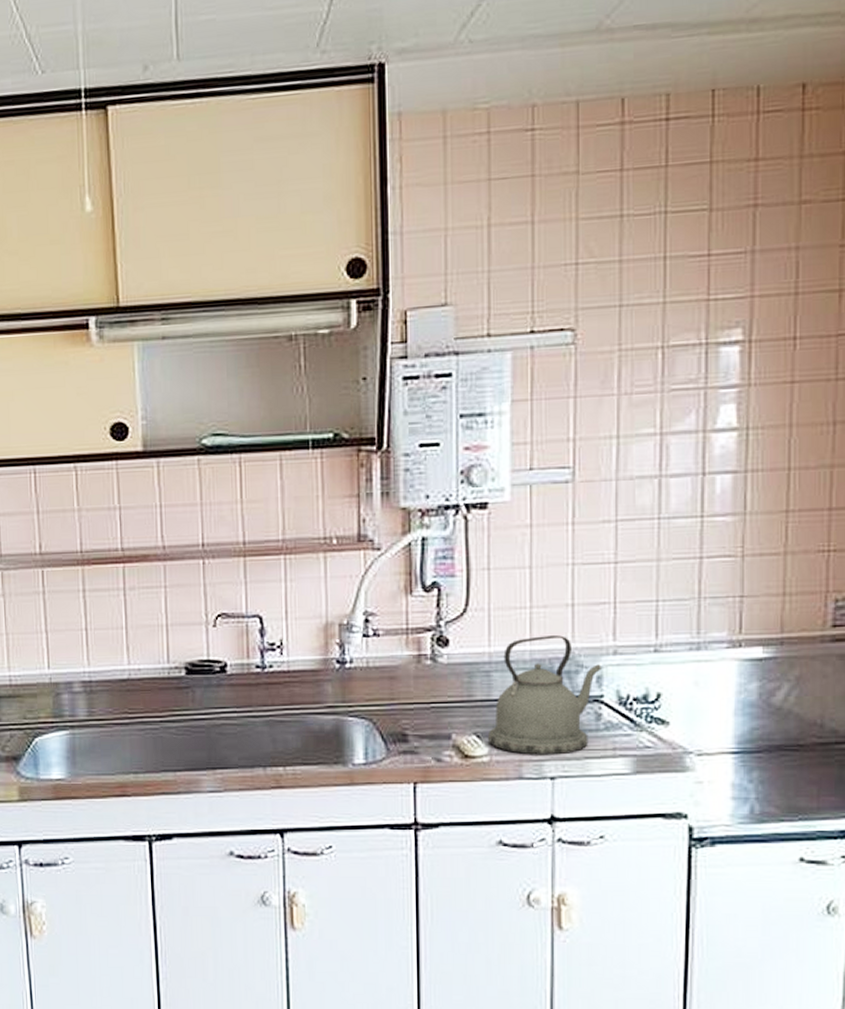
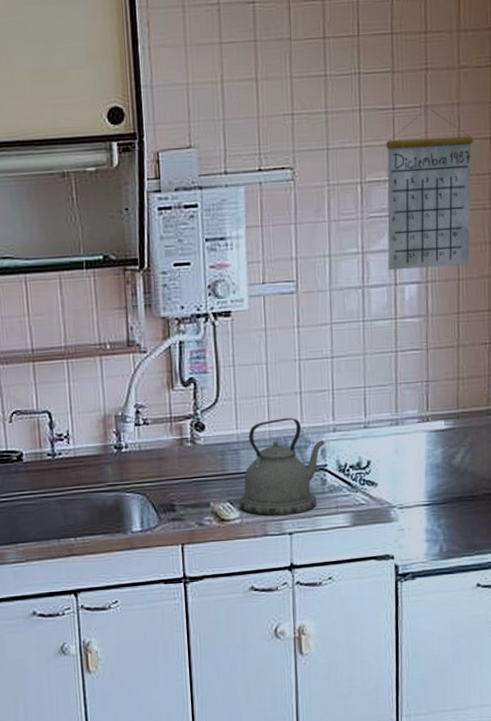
calendar: none [694,253,816,457] -> present [386,107,473,271]

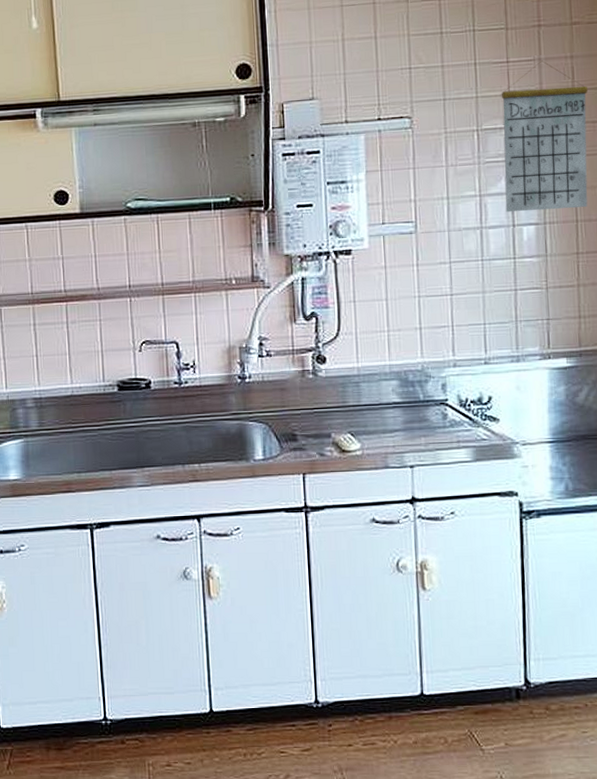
kettle: present [238,418,325,516] -> none [359,352,445,449]

